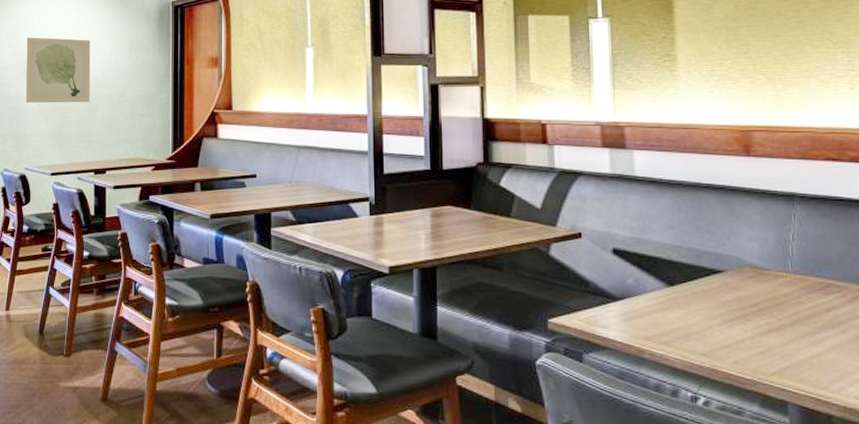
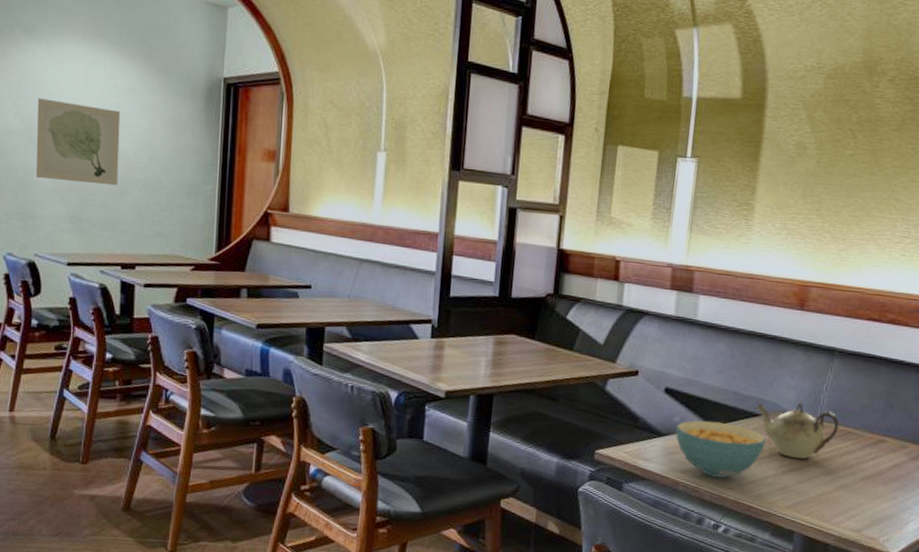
cereal bowl: none [630,281,735,343] -> present [675,420,766,478]
teapot: none [714,253,817,317] -> present [753,401,840,459]

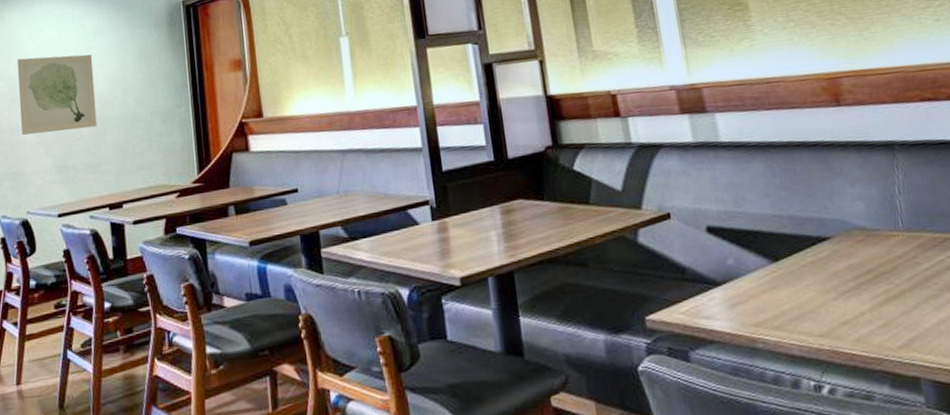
cereal bowl: present [675,420,766,478] -> none [731,255,847,325]
teapot: present [753,401,840,459] -> none [818,212,932,284]

